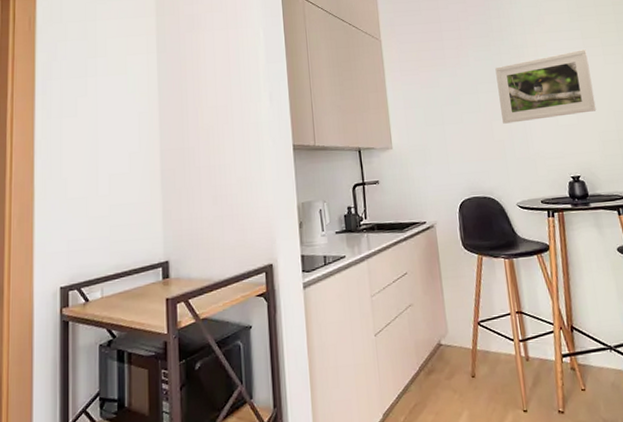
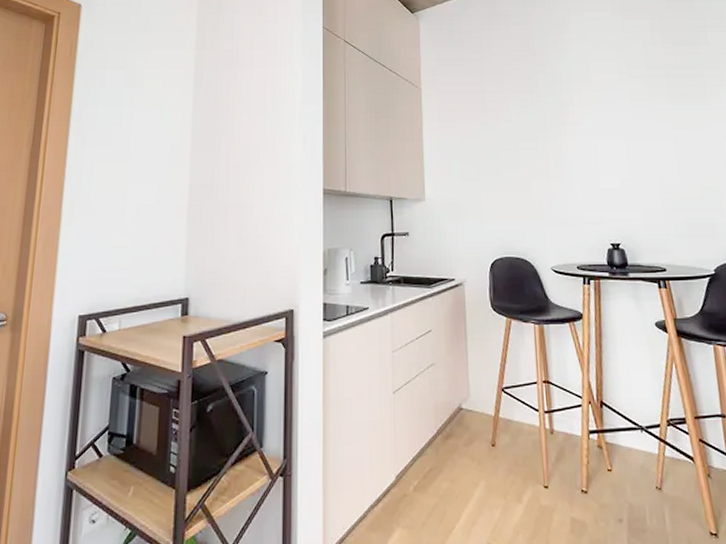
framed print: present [495,49,597,124] -> none [537,112,642,183]

